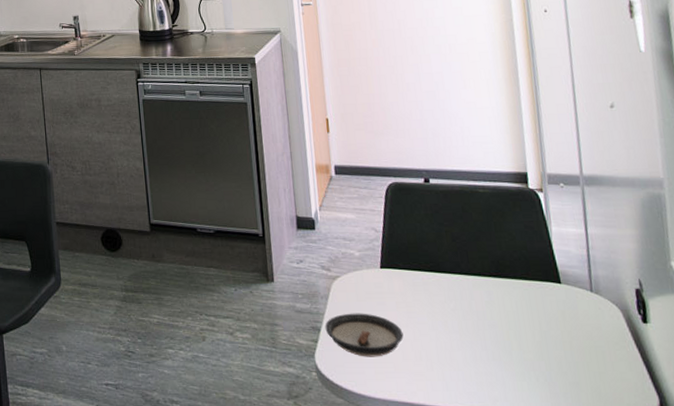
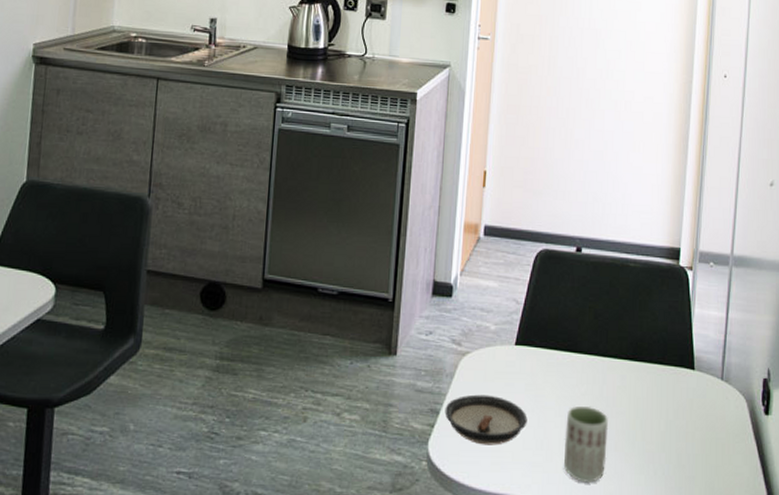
cup: none [440,320,486,390] -> present [563,405,608,484]

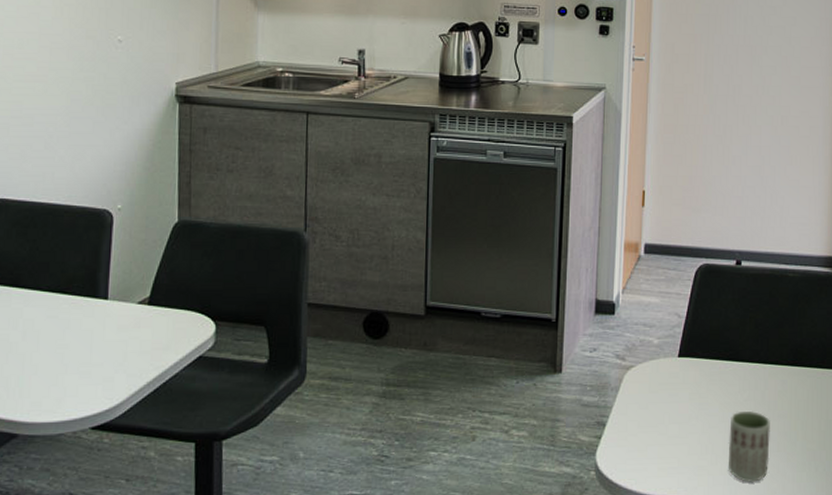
saucer: present [444,394,528,445] -> none [611,405,692,453]

